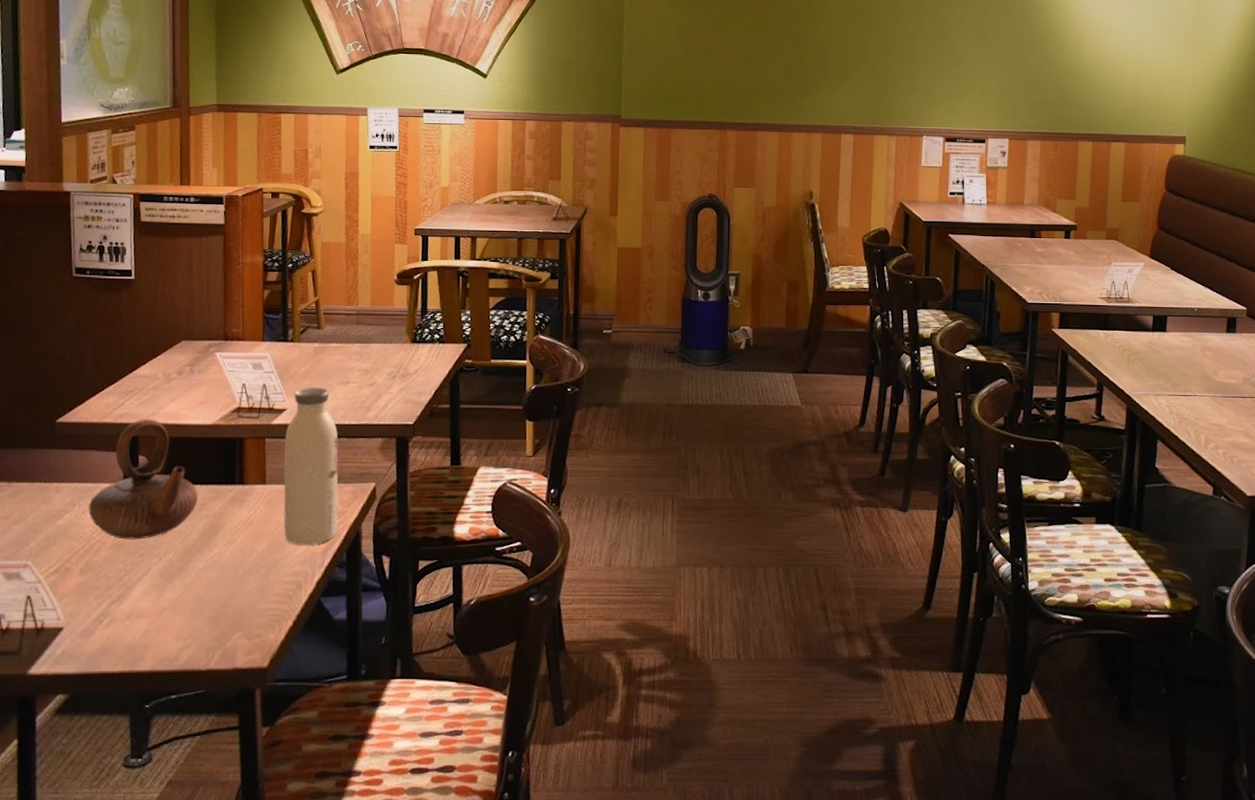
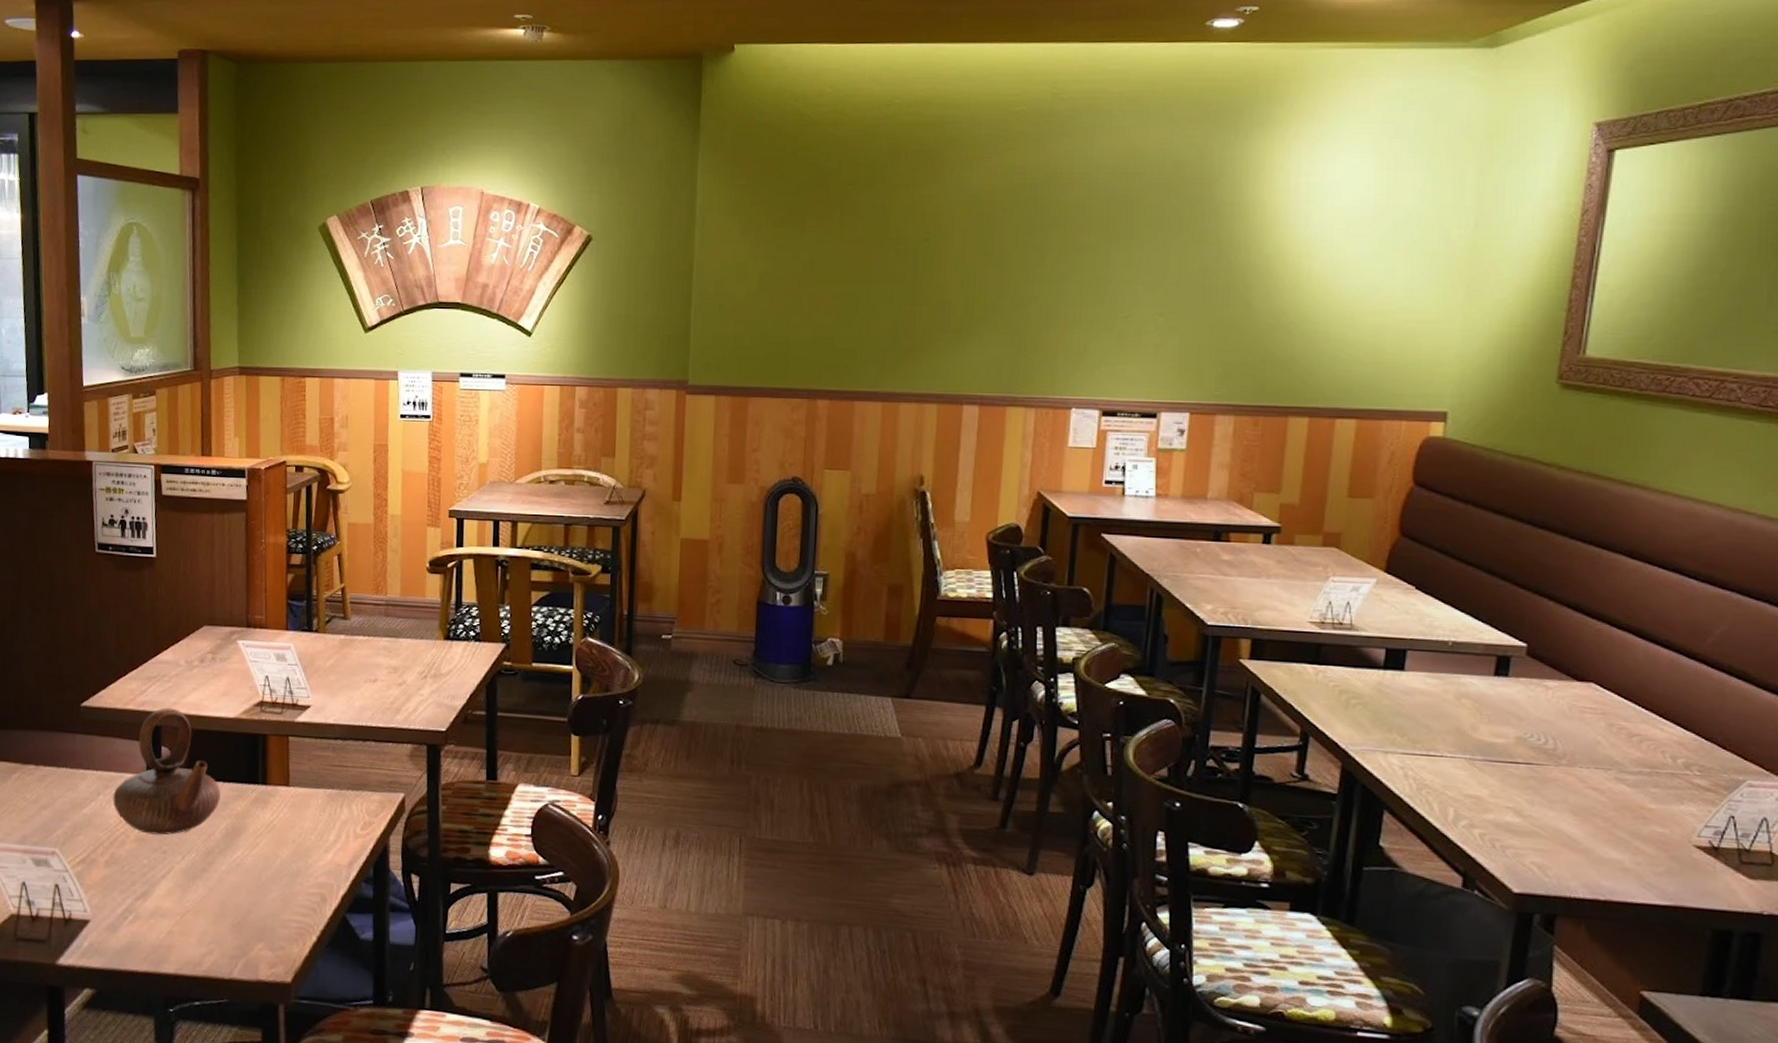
water bottle: present [283,387,339,546] -> none [307,683,366,856]

